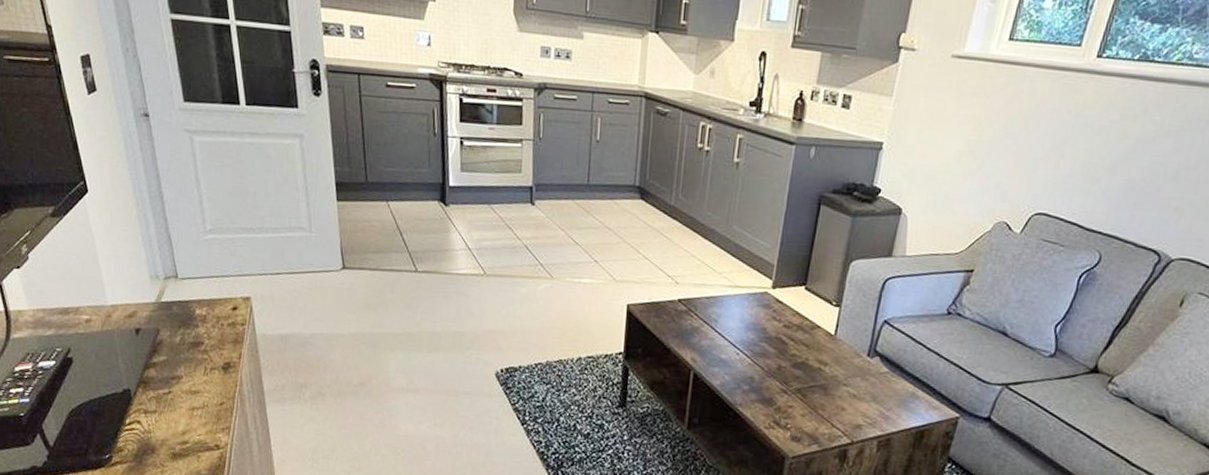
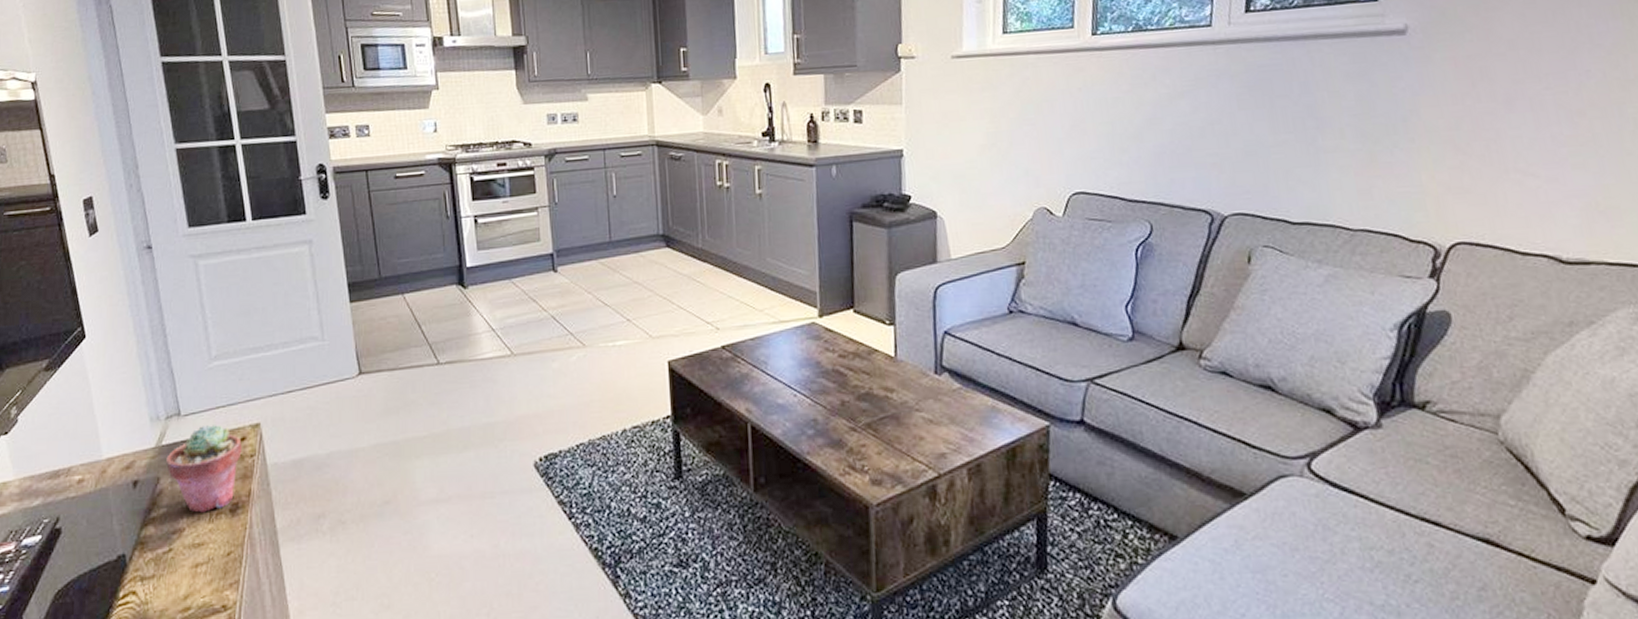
potted succulent: none [165,290,234,366] -> present [166,425,242,513]

